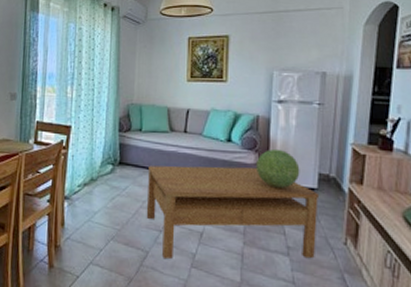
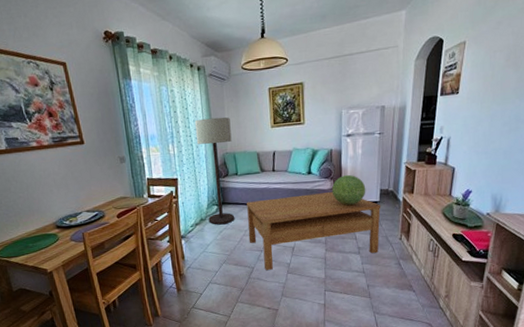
floor lamp: none [99,62,141,190] -> present [194,117,235,225]

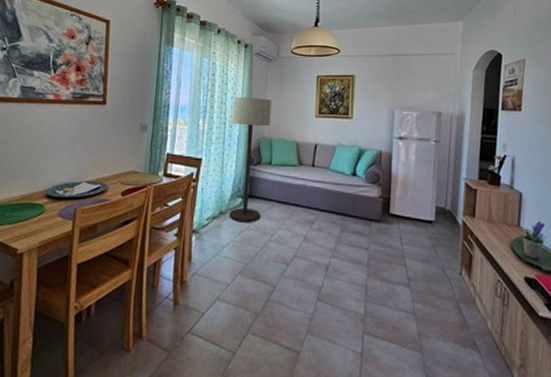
coffee table: present [247,191,381,270] -> none [274,198,437,292]
decorative sphere: present [331,174,366,205] -> none [378,182,419,221]

